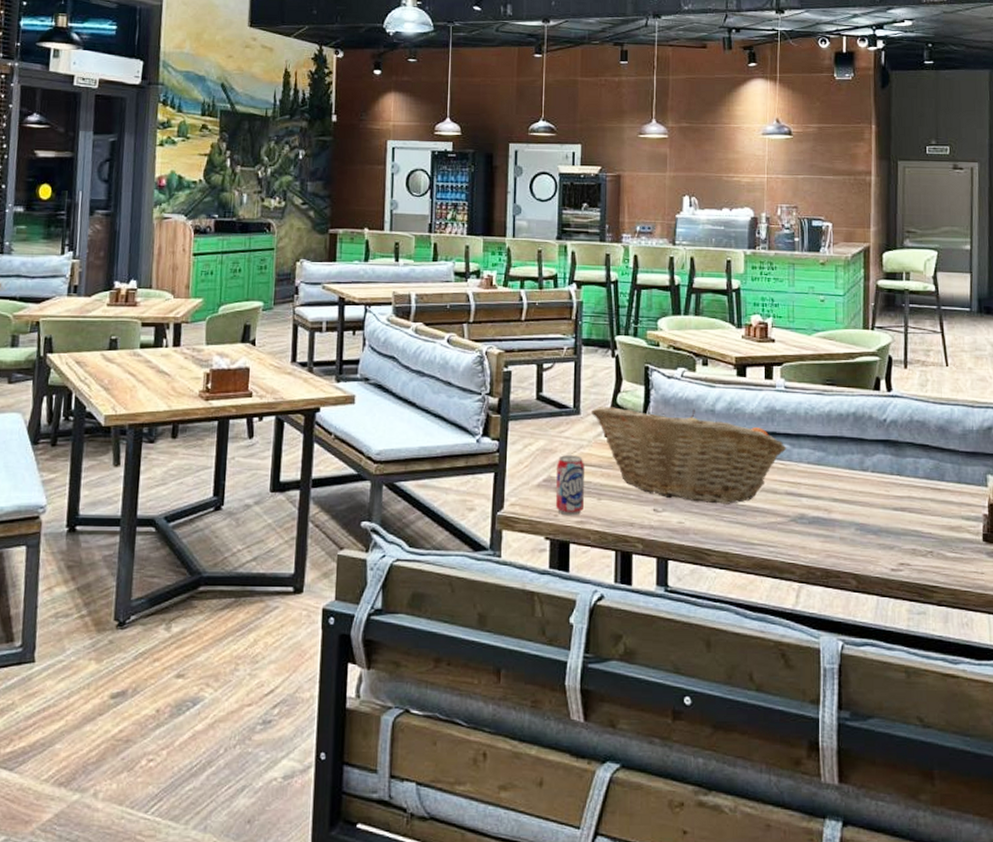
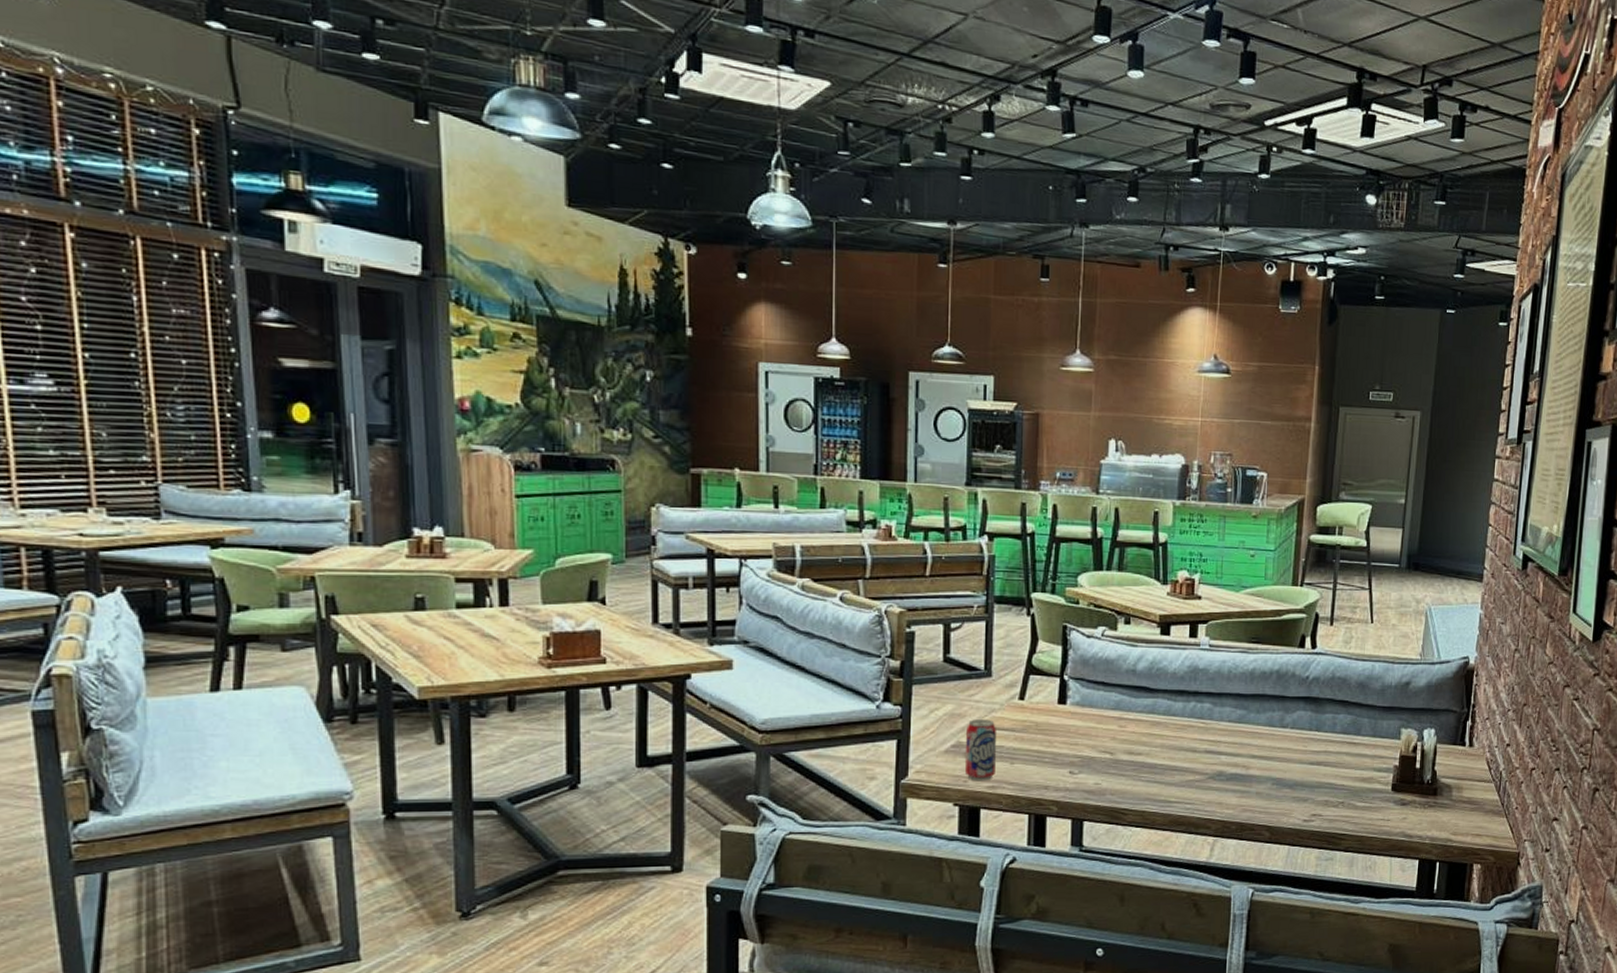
fruit basket: present [591,407,787,504] -> none [1004,668,1209,764]

